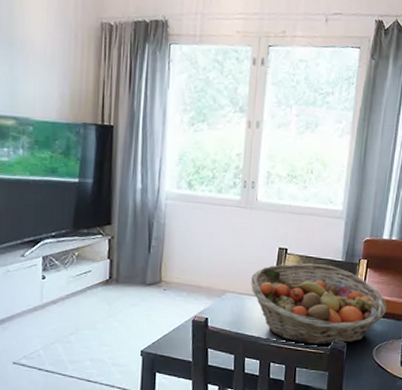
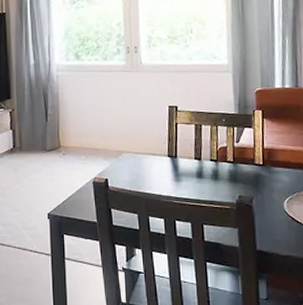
fruit basket: present [251,263,387,345] -> none [145,119,292,200]

